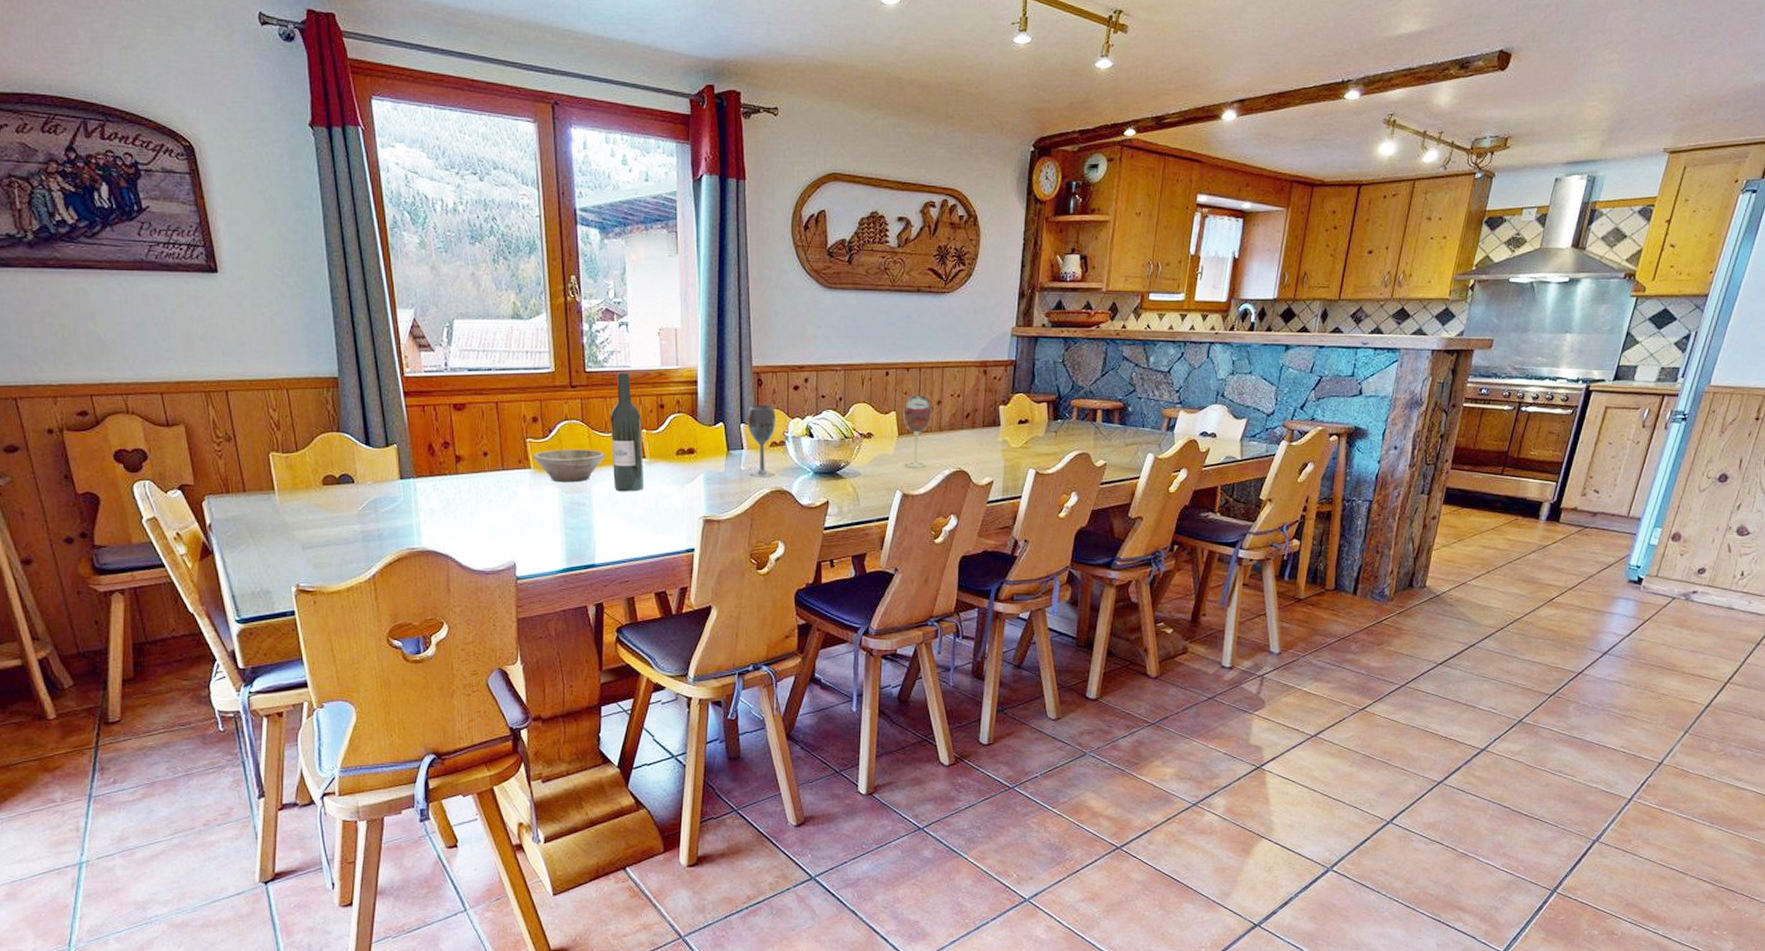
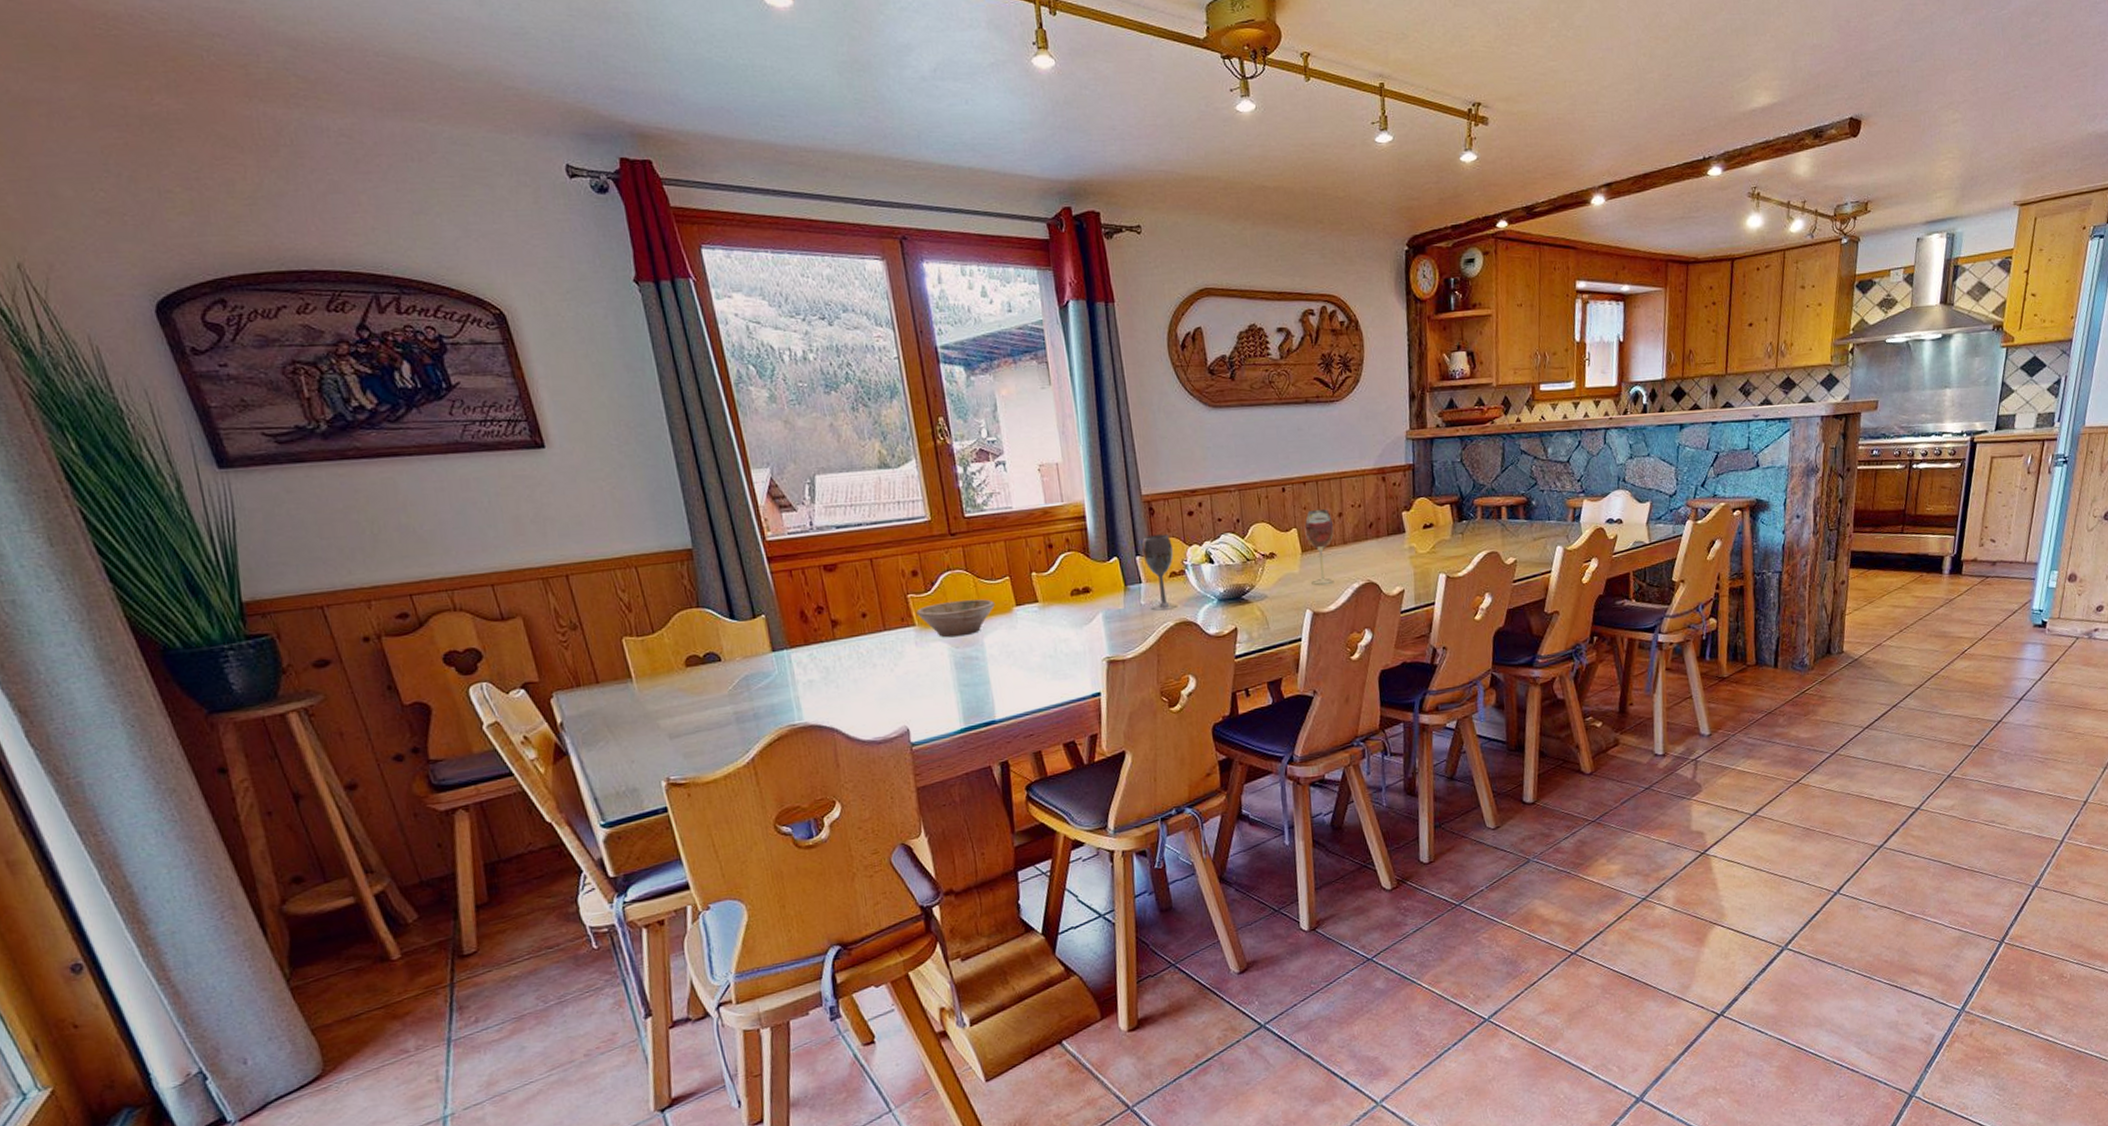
wine bottle: present [610,372,645,492] -> none [995,514,1041,641]

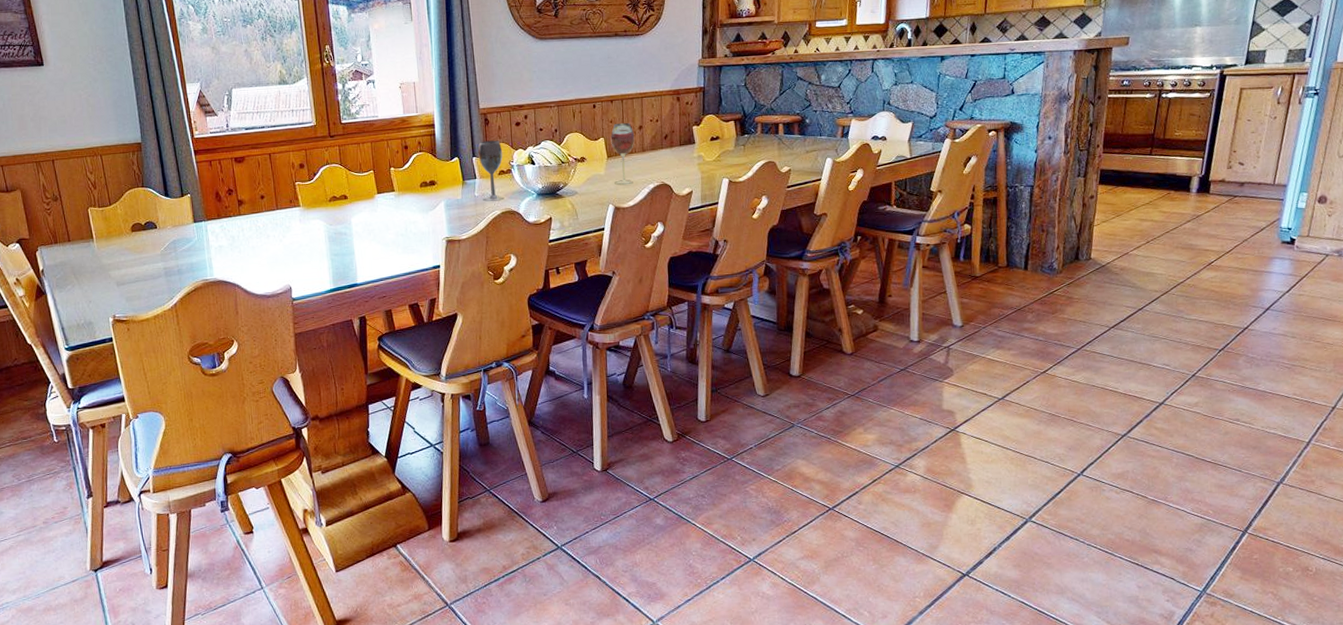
bowl: present [916,599,996,638] -> none [301,187,362,217]

